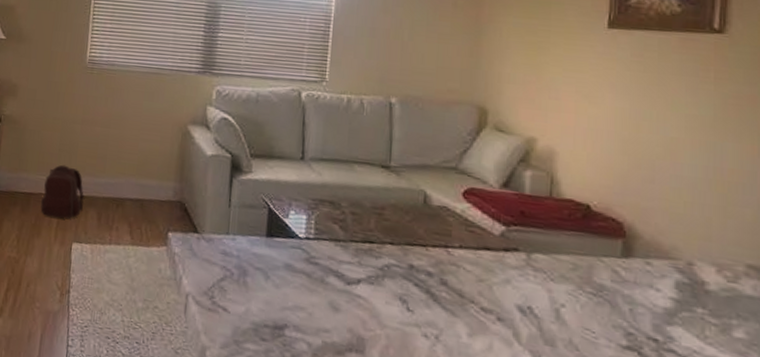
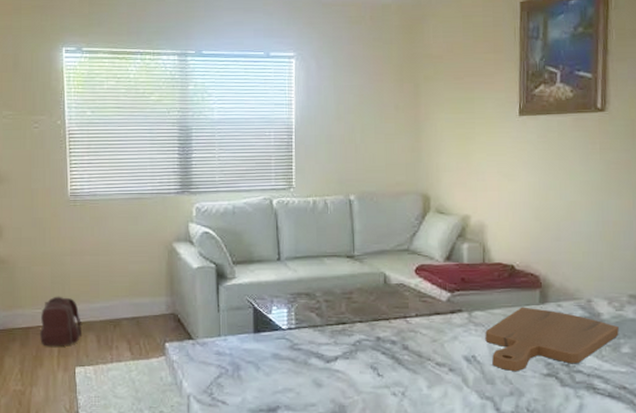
cutting board: none [546,257,730,341] -> present [485,307,619,372]

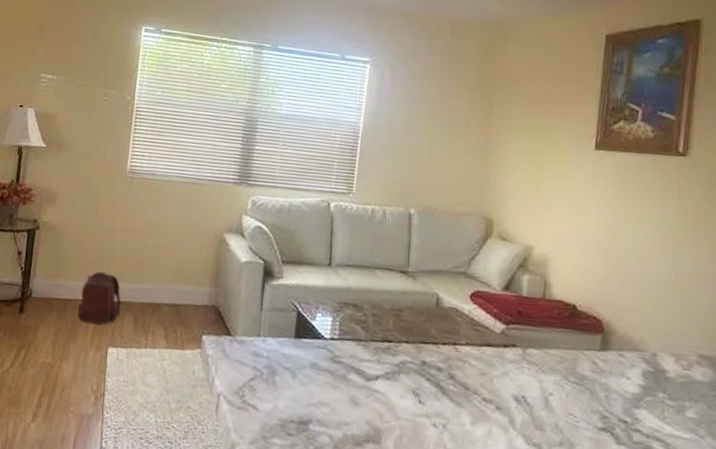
cutting board: present [485,307,619,372] -> none [538,351,685,422]

